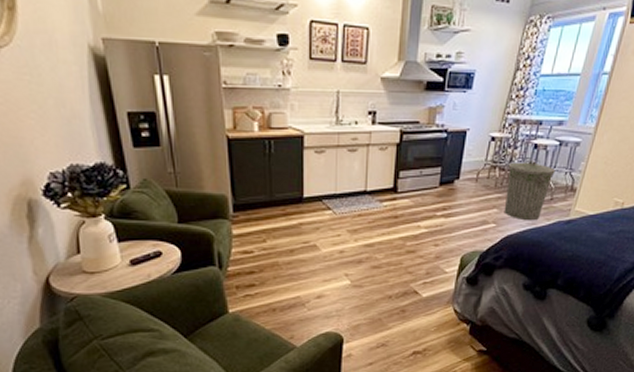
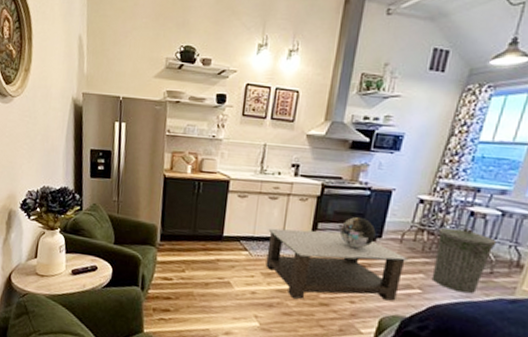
coffee table: none [350,179,484,250] -> present [266,228,409,301]
decorative globe: none [420,162,454,193] -> present [339,217,376,249]

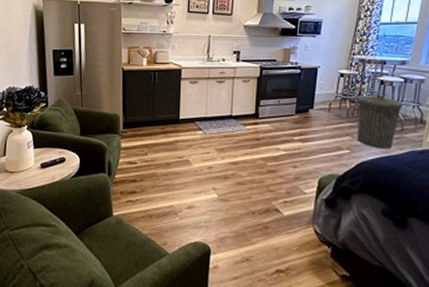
coffee table: present [266,228,409,301] -> none [218,107,337,169]
decorative globe: present [339,217,376,249] -> none [278,93,308,120]

